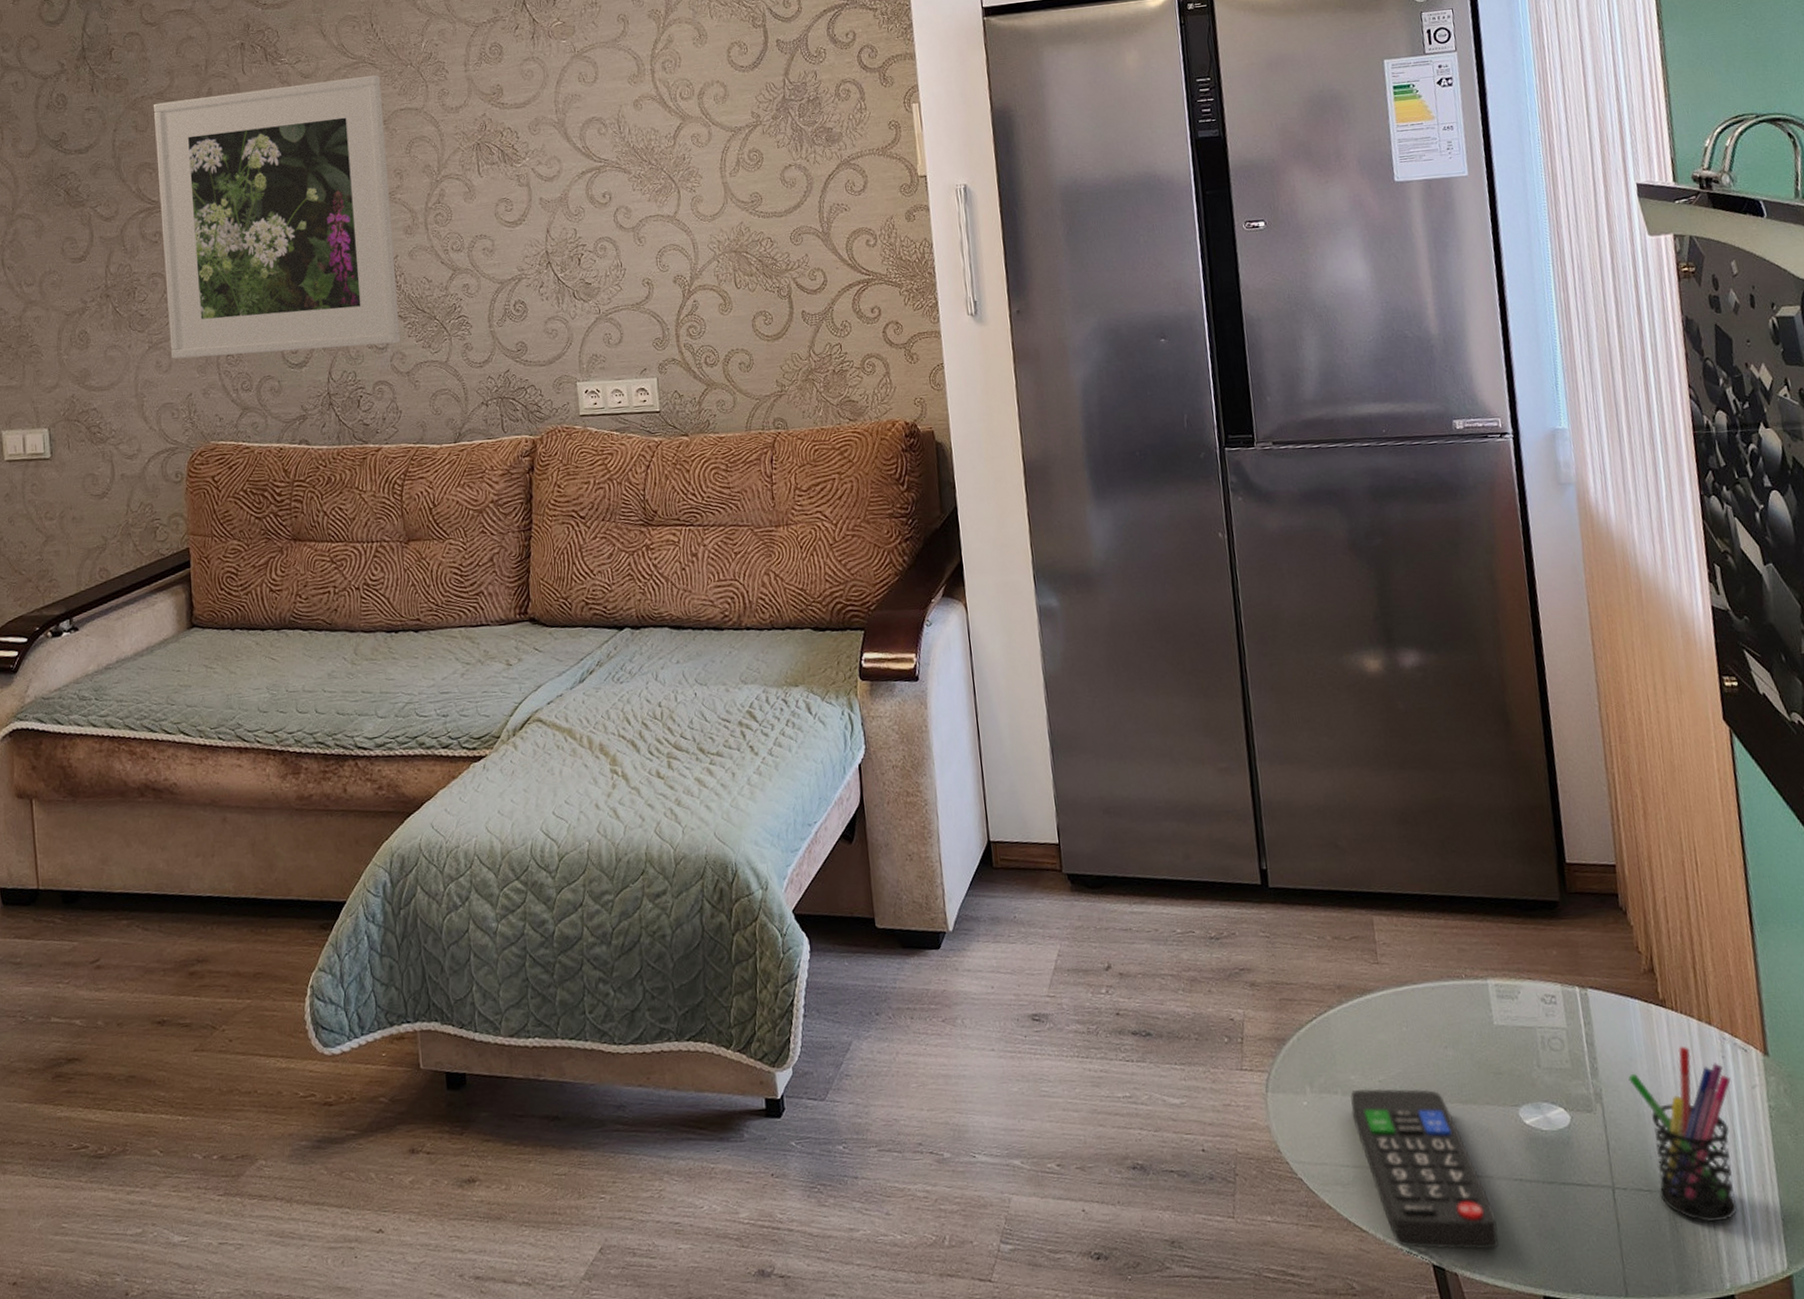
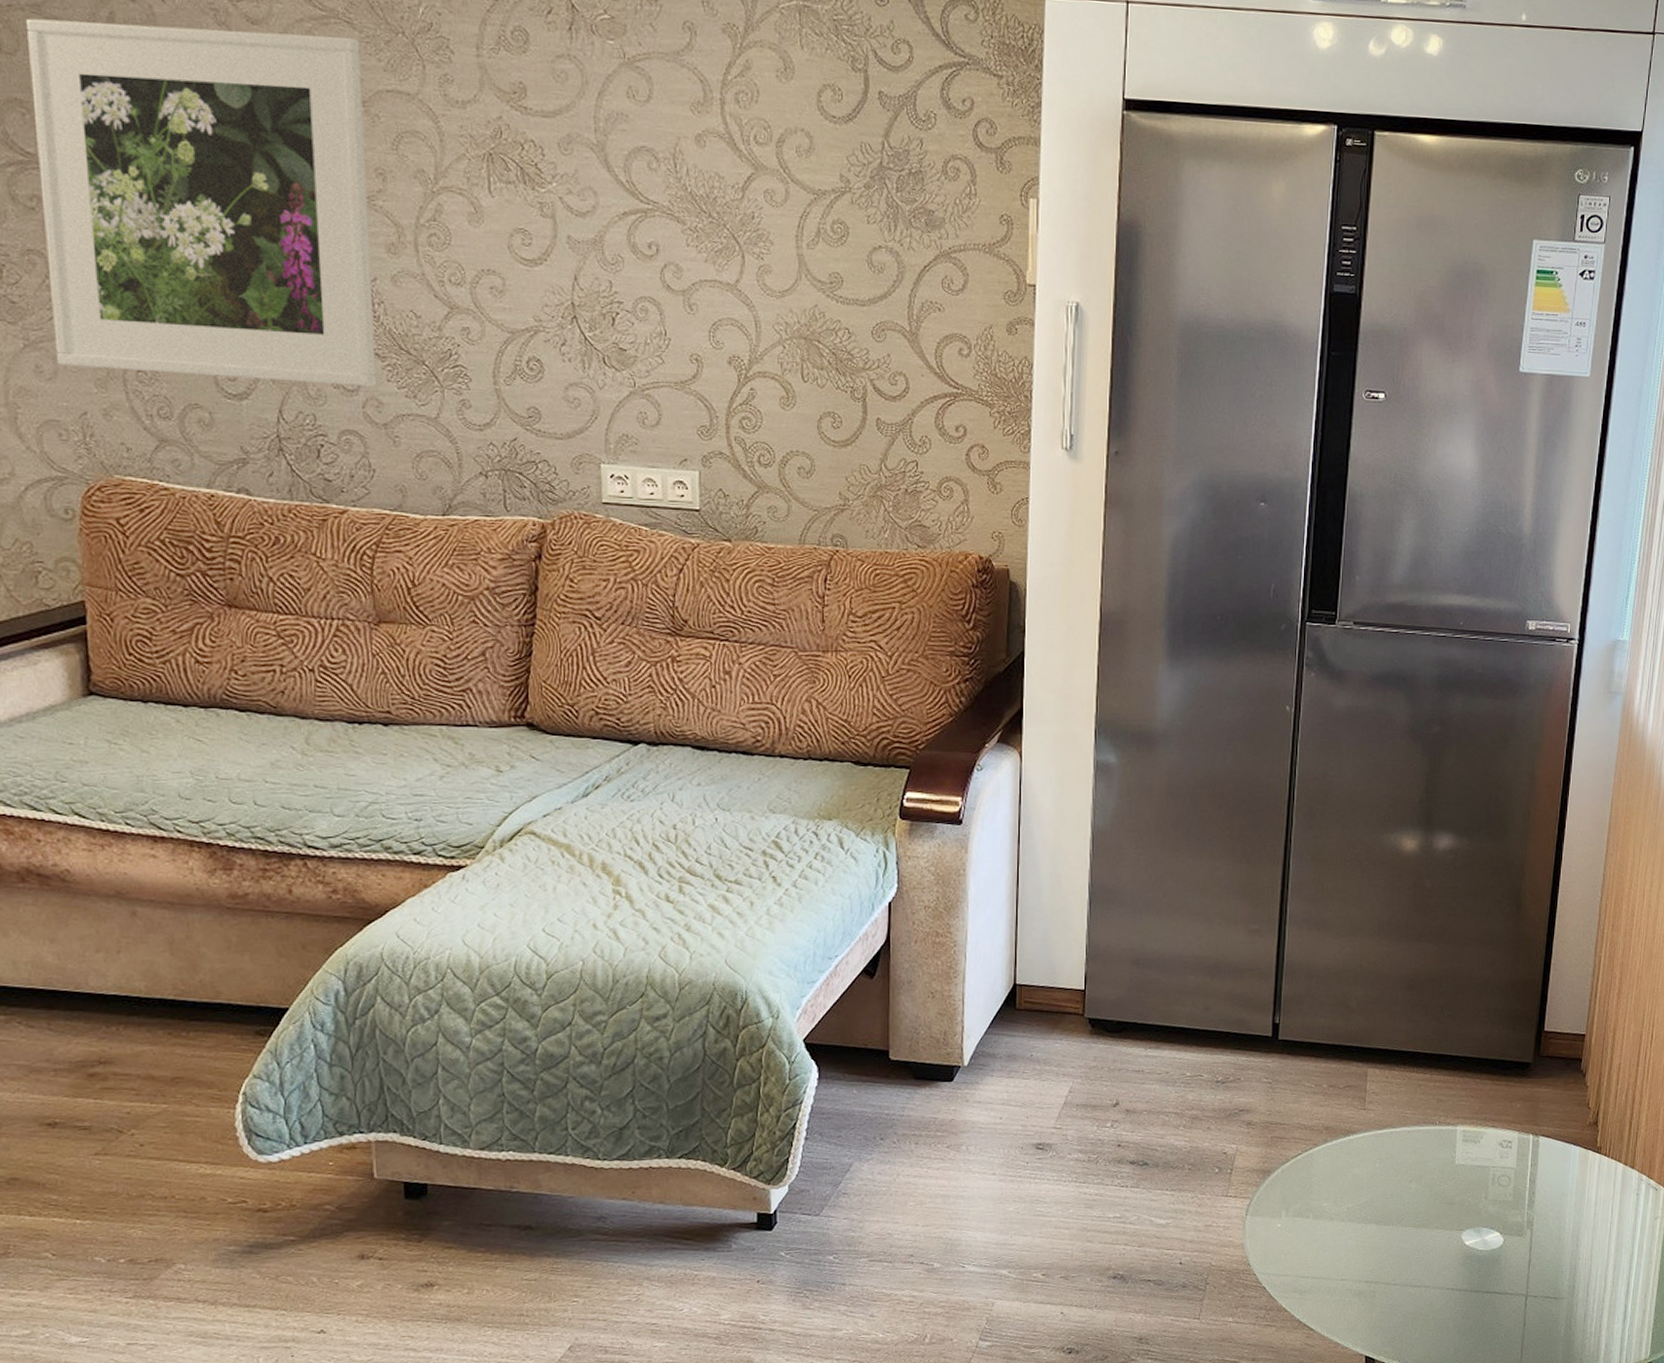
remote control: present [1350,1088,1500,1251] -> none [1319,1214,1426,1344]
pen holder: present [1628,1046,1737,1222] -> none [1558,1184,1639,1322]

